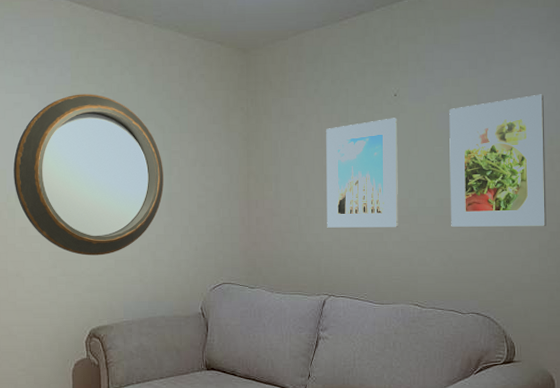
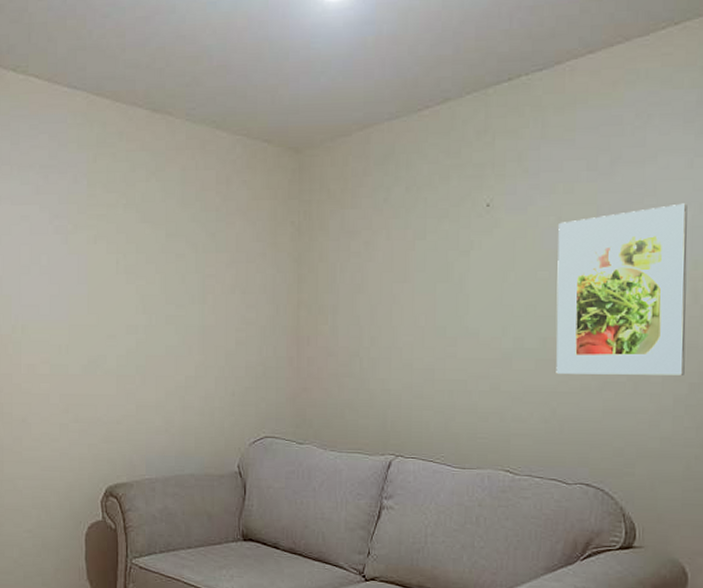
home mirror: present [13,94,163,256] -> none [20,205,195,400]
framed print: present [326,118,398,228] -> none [395,234,490,373]

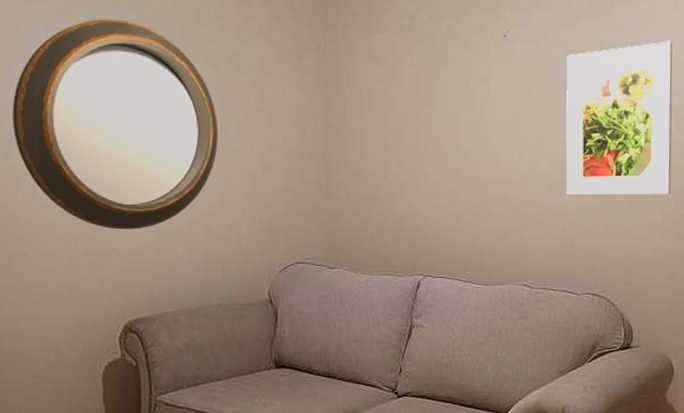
home mirror: none [20,205,195,400] -> present [12,19,218,230]

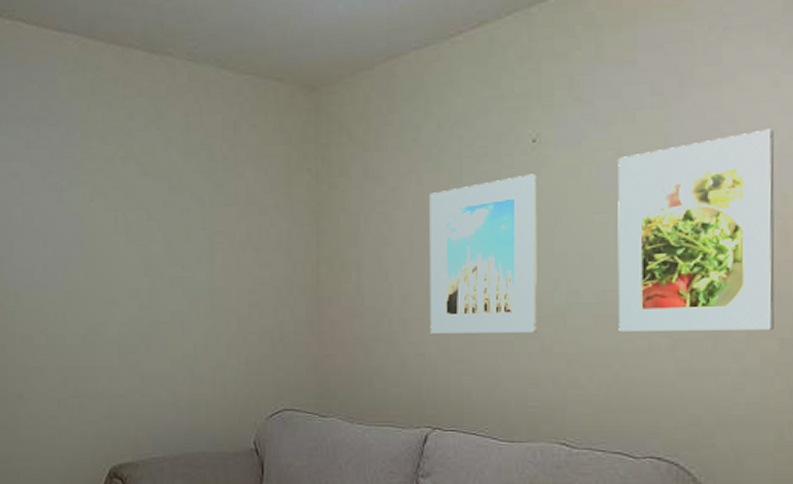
home mirror: present [12,19,218,230] -> none [11,158,203,371]
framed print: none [422,63,507,195] -> present [430,174,537,334]

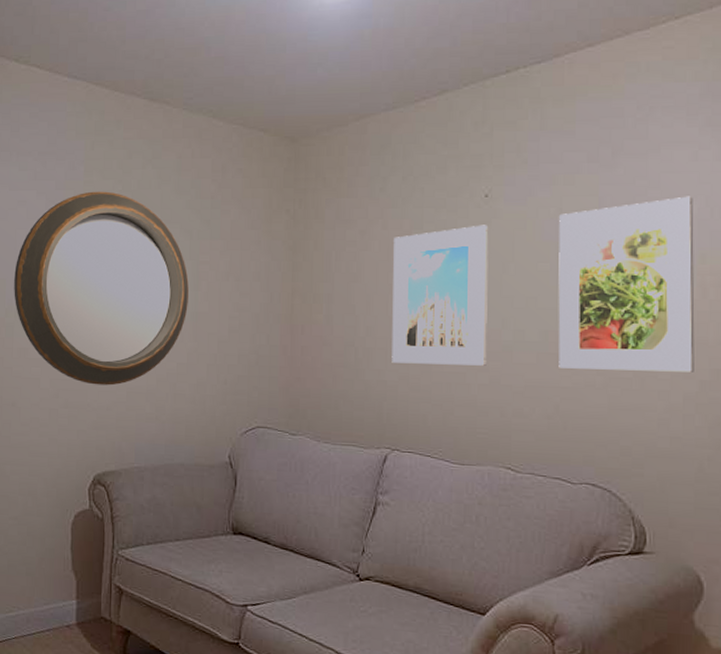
home mirror: none [11,158,203,371] -> present [14,191,189,386]

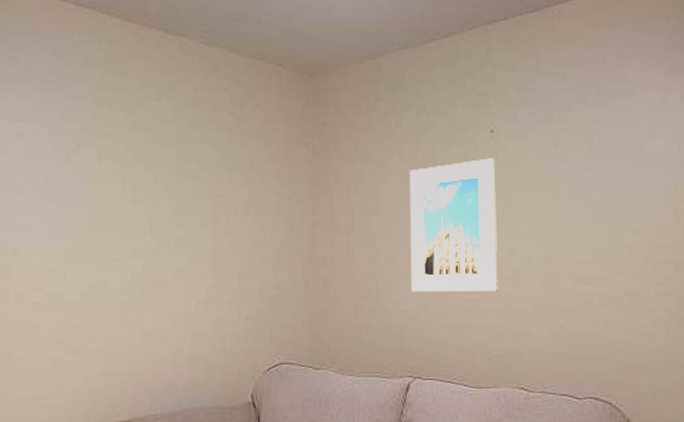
home mirror: present [14,191,189,386] -> none [11,123,207,329]
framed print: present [558,196,695,372] -> none [556,133,674,291]

